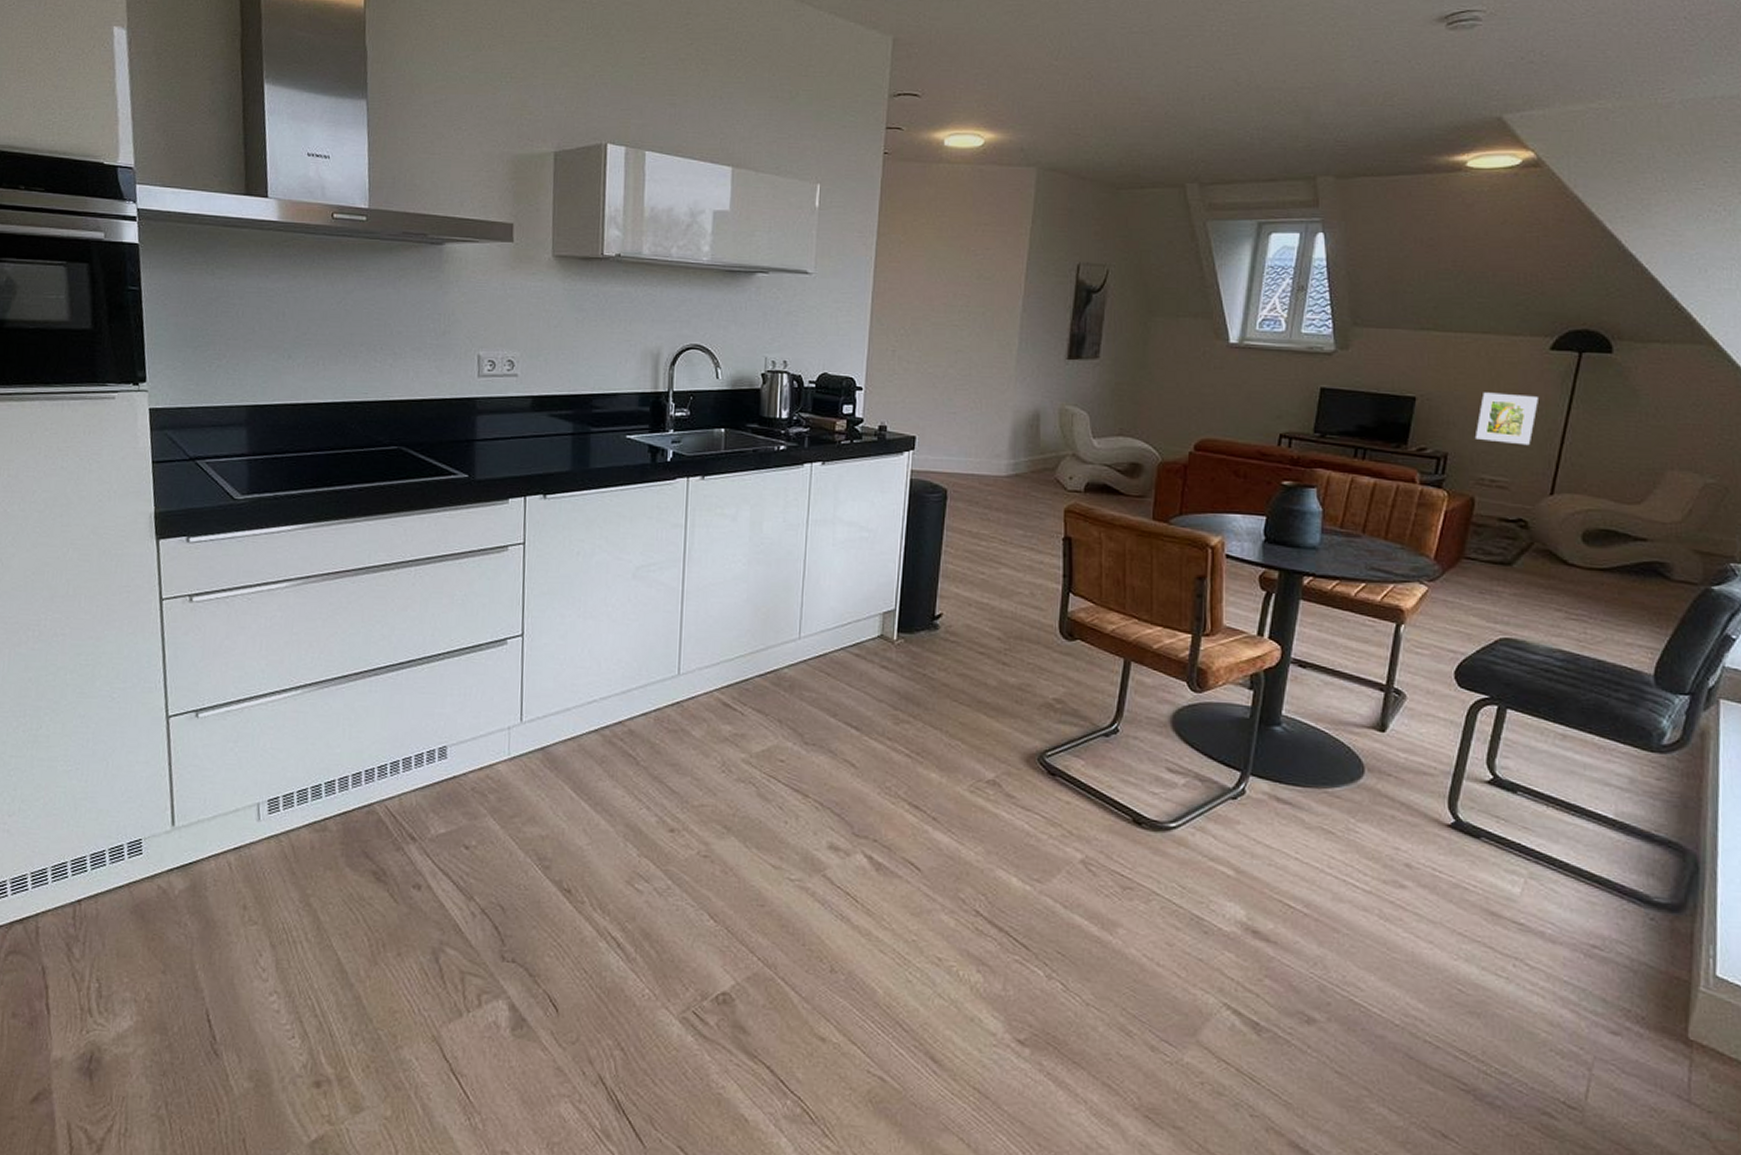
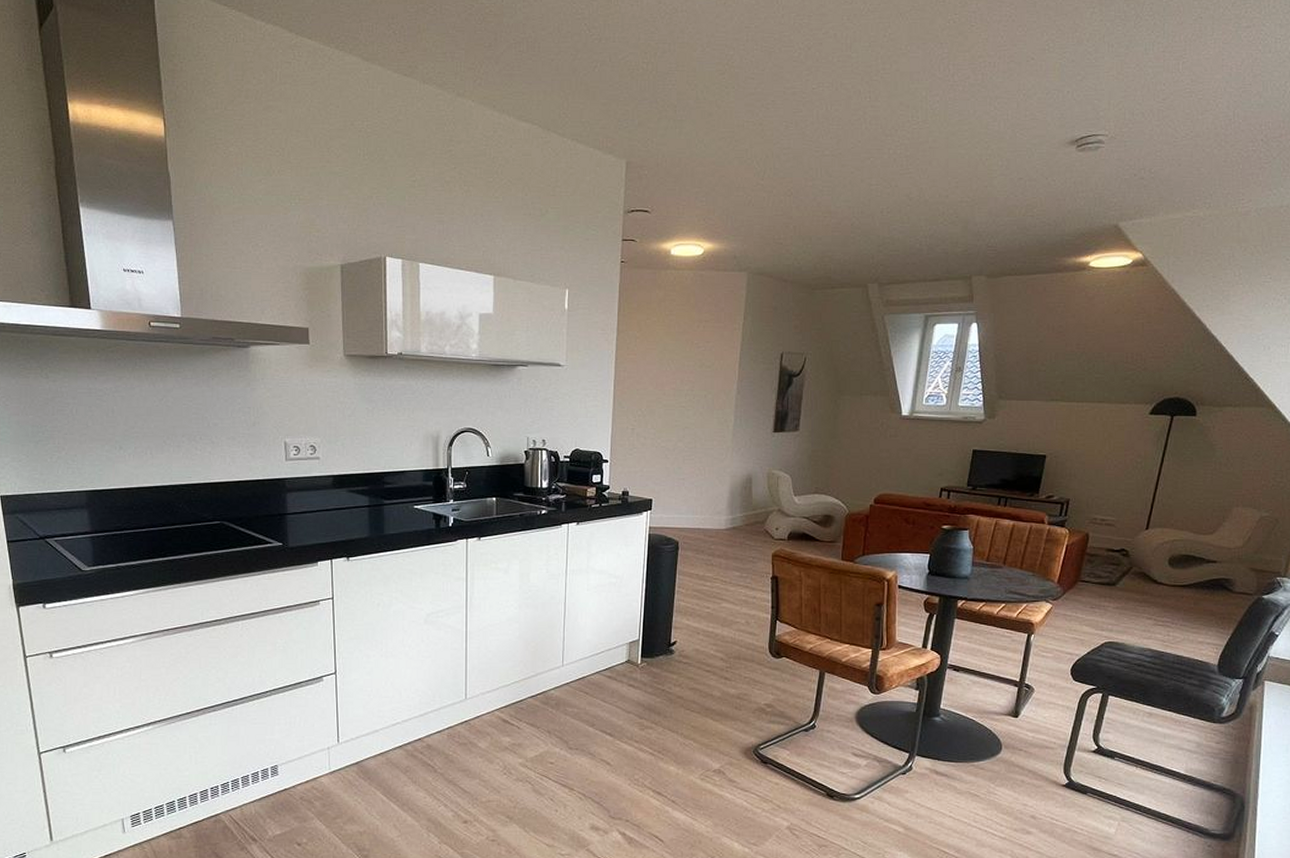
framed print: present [1476,392,1538,446] -> none [1091,450,1139,491]

